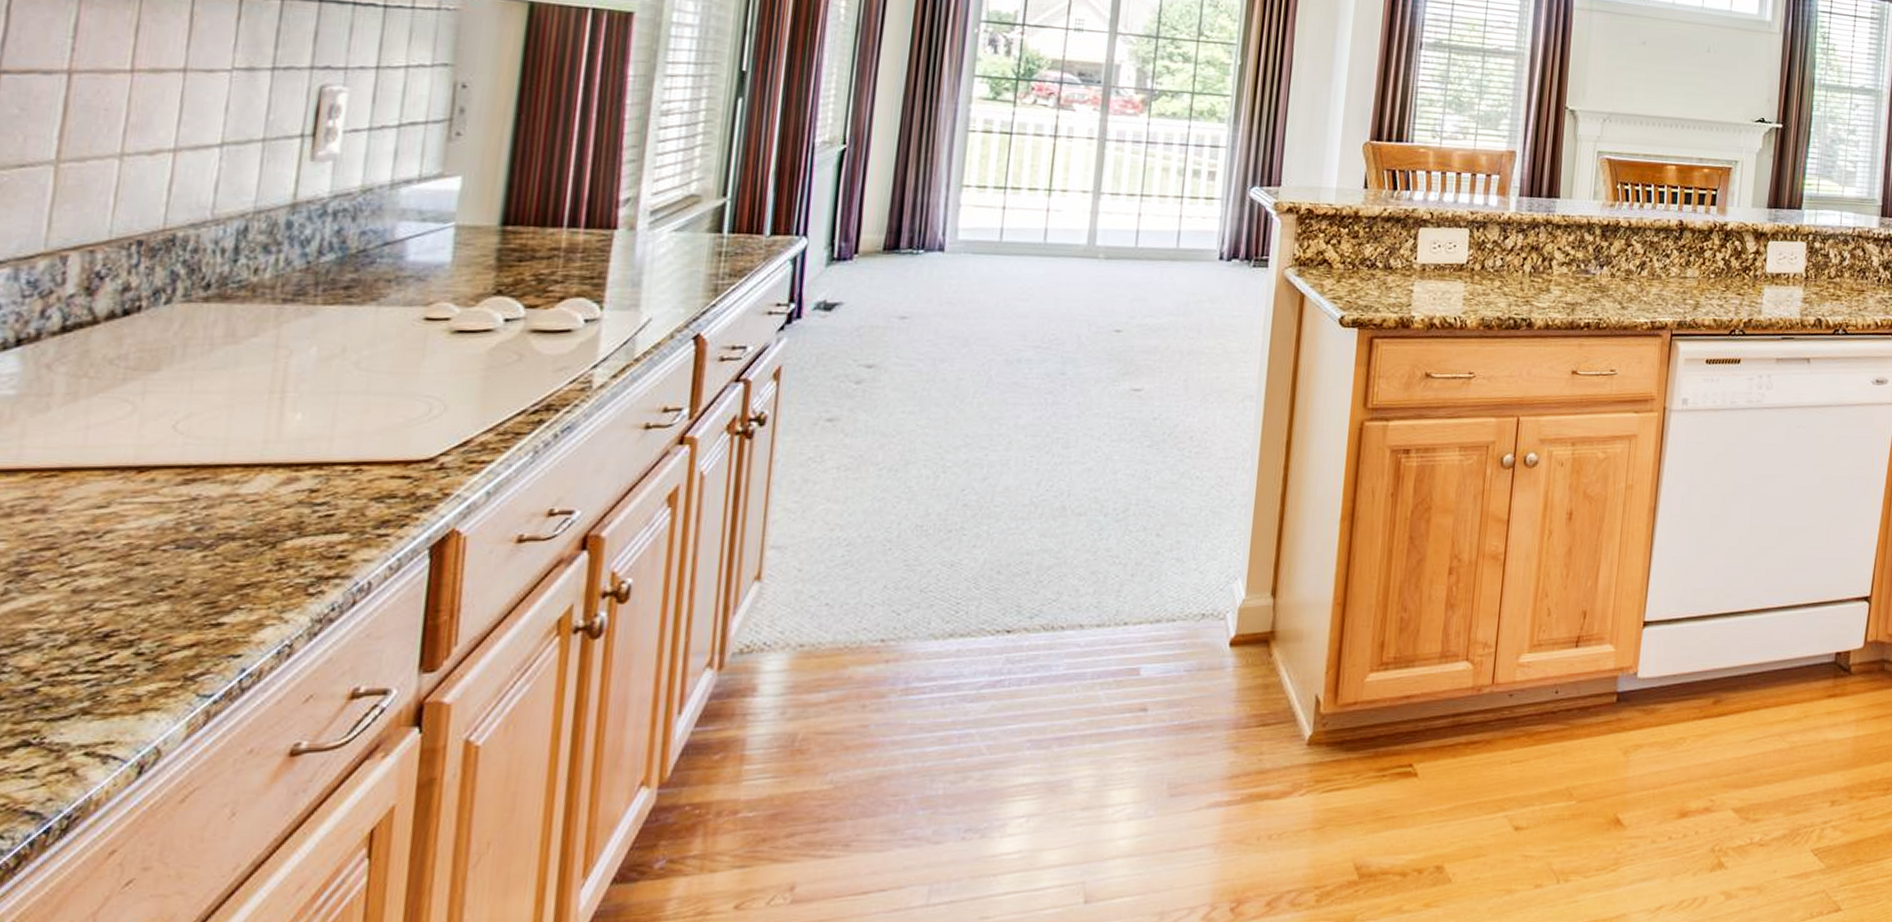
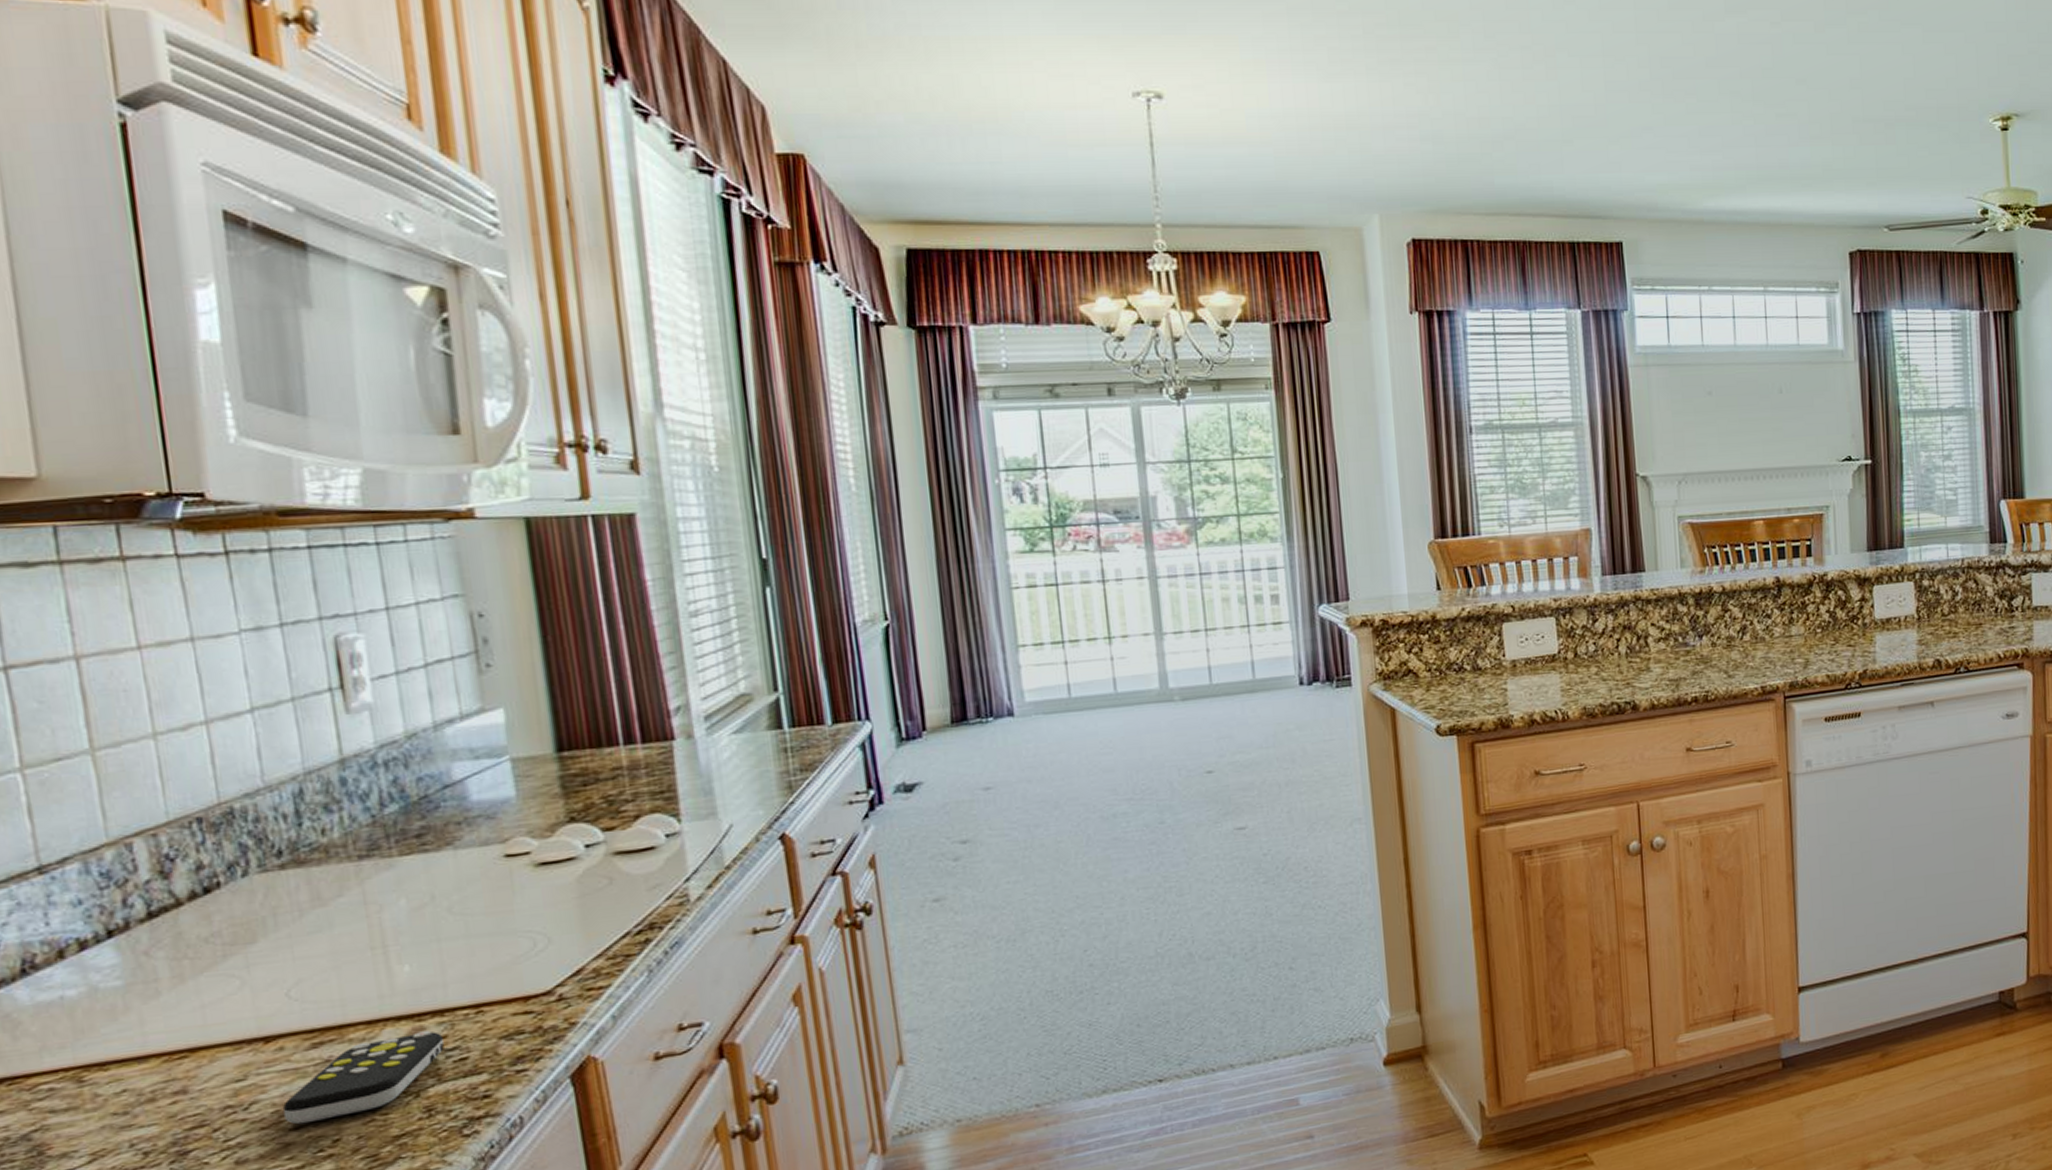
remote control: none [134,482,315,560] -> present [282,1031,444,1125]

